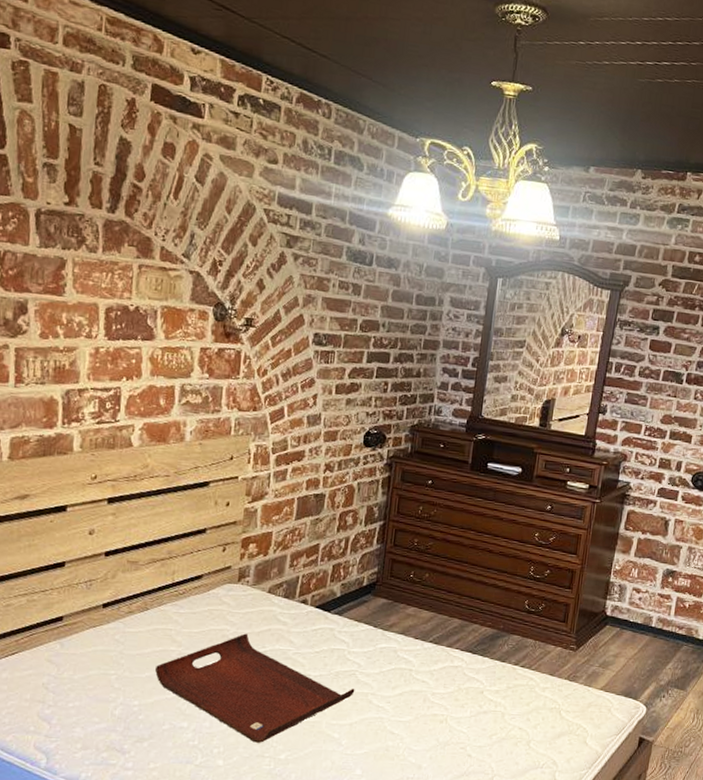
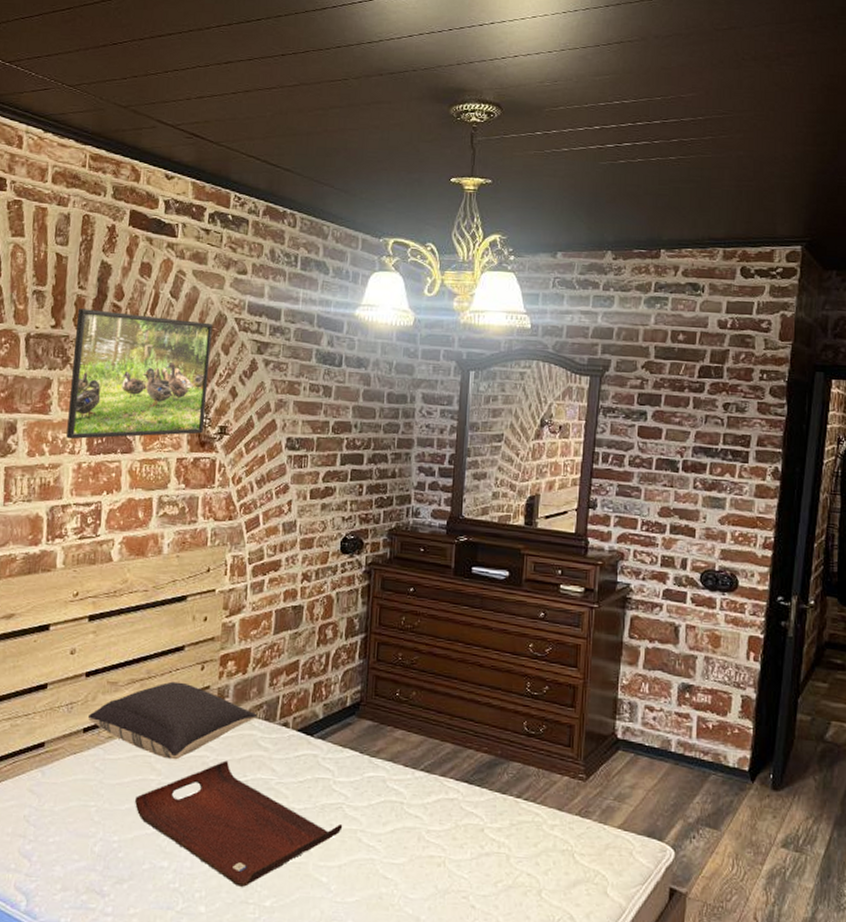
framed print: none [82,186,241,325] -> present [66,308,213,440]
pillow: none [108,561,278,633] -> present [88,681,258,760]

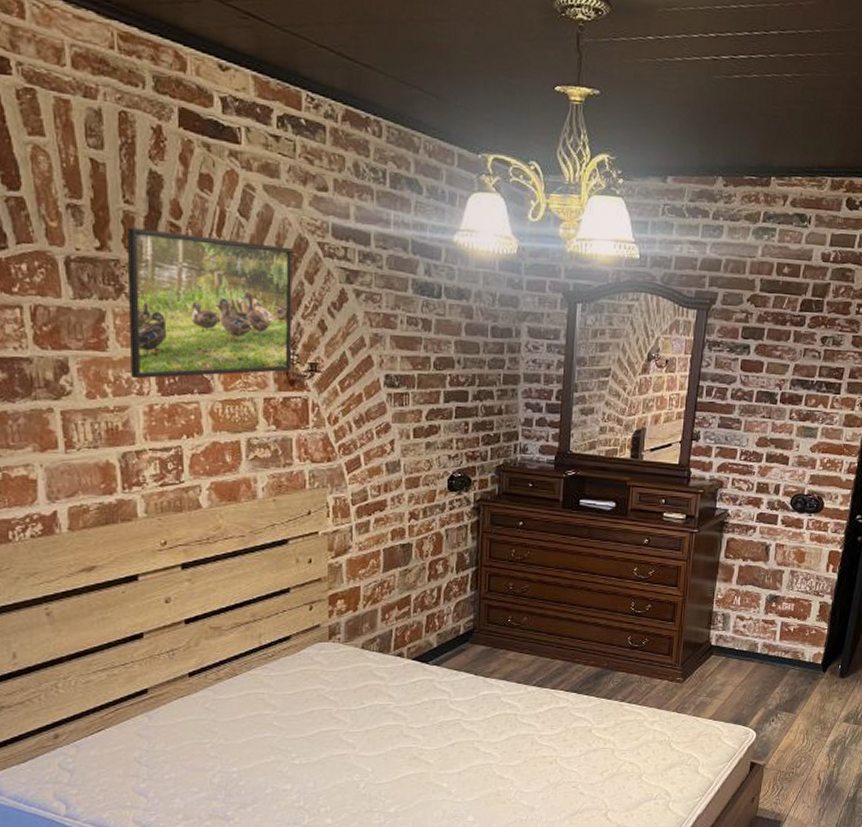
pillow: present [88,681,258,760] -> none [193,623,371,695]
serving tray: present [134,760,343,887] -> none [250,691,461,799]

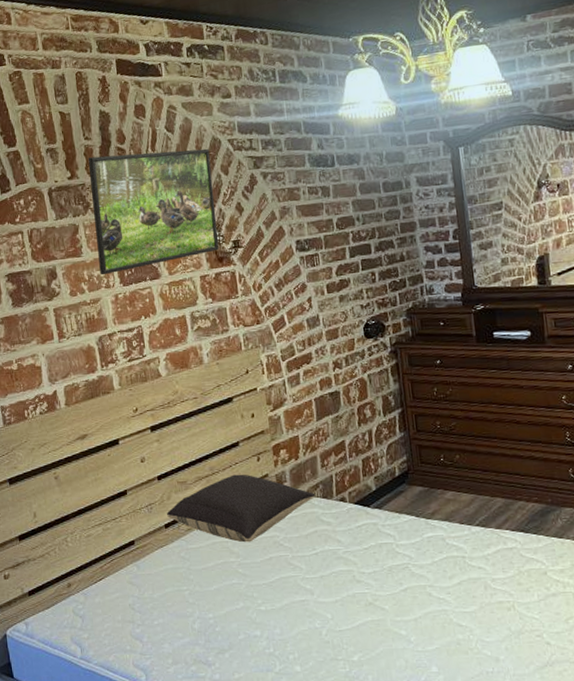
pillow: none [193,623,371,695] -> present [167,474,316,543]

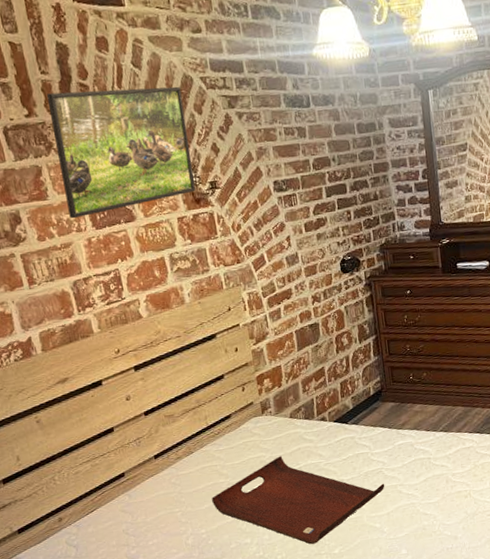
pillow: present [167,474,316,543] -> none [156,403,298,465]
serving tray: none [220,538,412,646] -> present [211,456,385,544]

